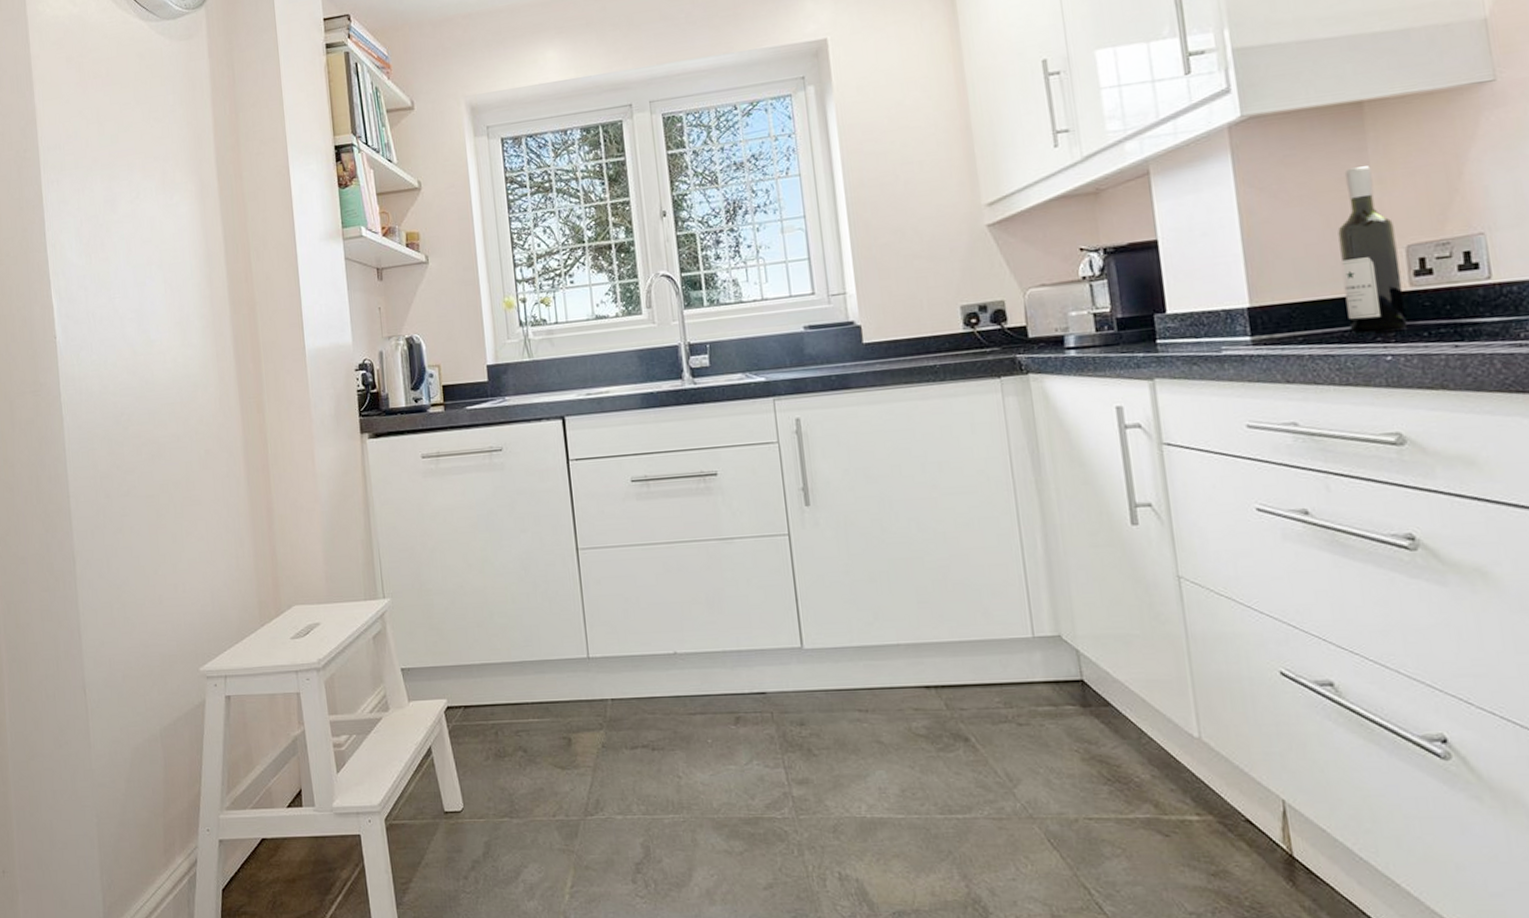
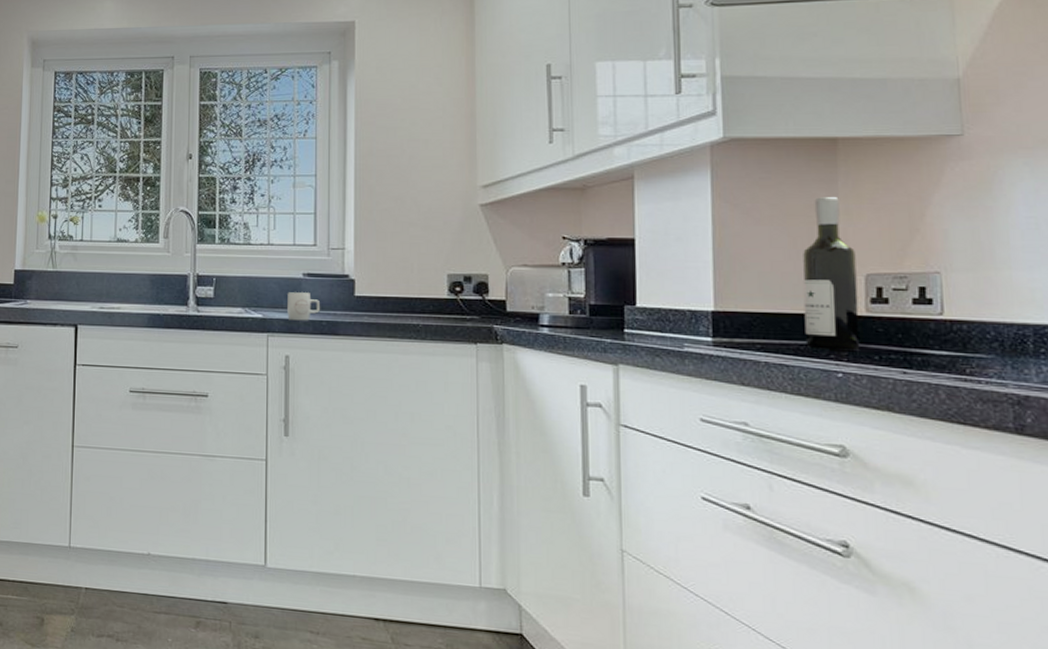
mug: none [789,347,828,380] -> present [287,292,321,321]

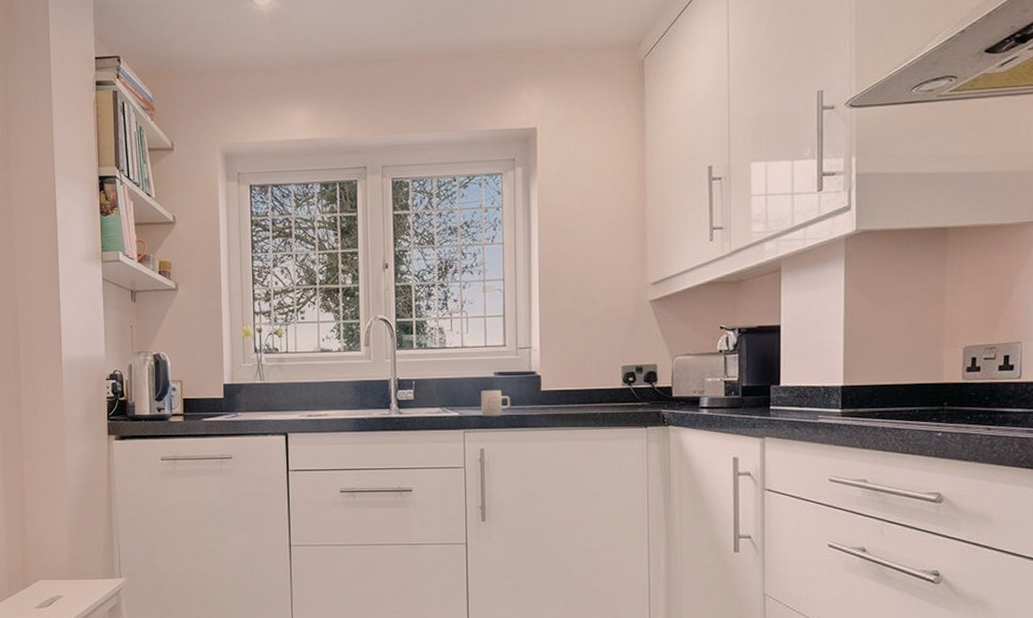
bottle: present [803,197,860,351] -> none [914,280,957,414]

